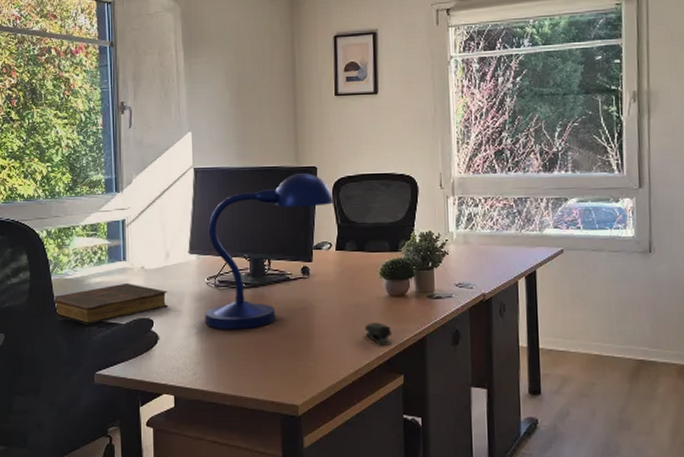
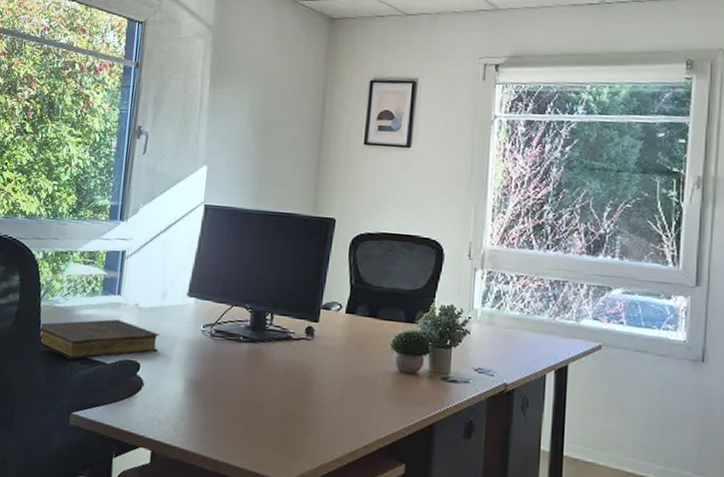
desk lamp: present [205,173,334,330] -> none [195,223,350,388]
stapler: present [365,322,393,346] -> none [367,399,398,428]

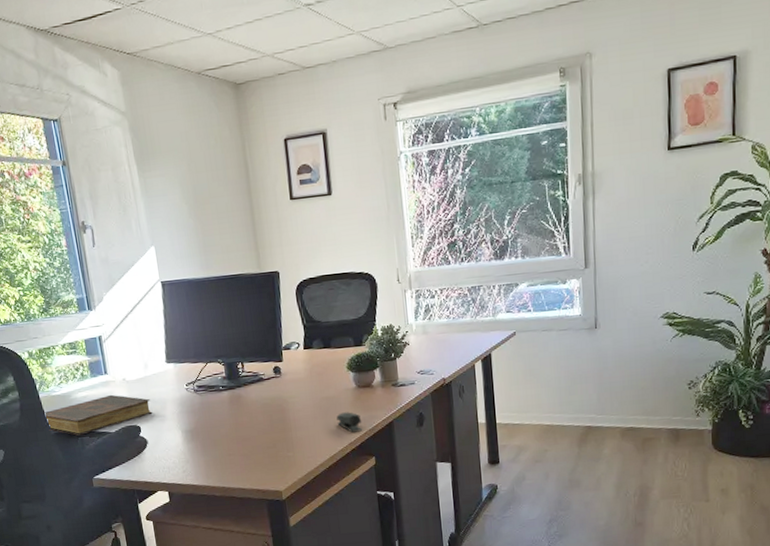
stapler: none [367,399,398,428] -> present [336,412,363,433]

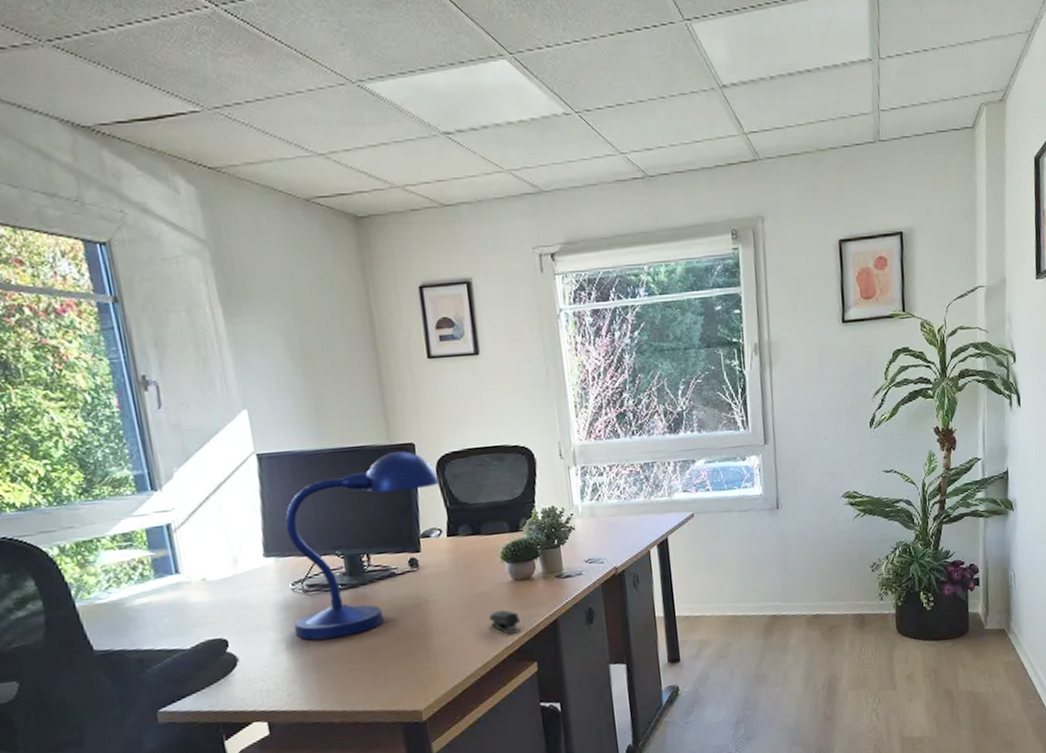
book: present [43,394,153,436] -> none [82,600,246,656]
desk lamp: none [181,278,298,430] -> present [285,451,440,640]

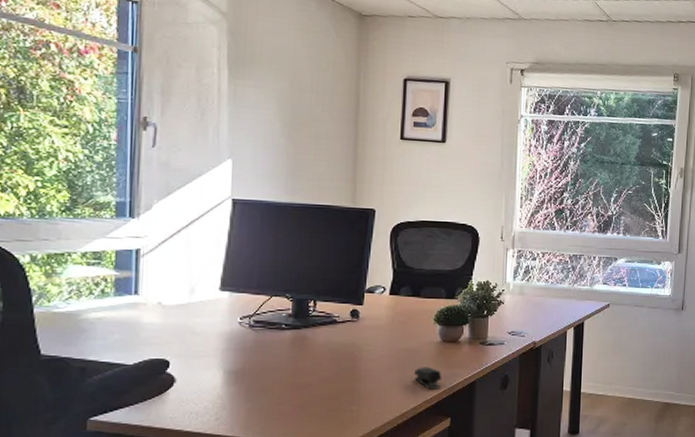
desk lamp: present [285,451,440,640] -> none [234,214,391,373]

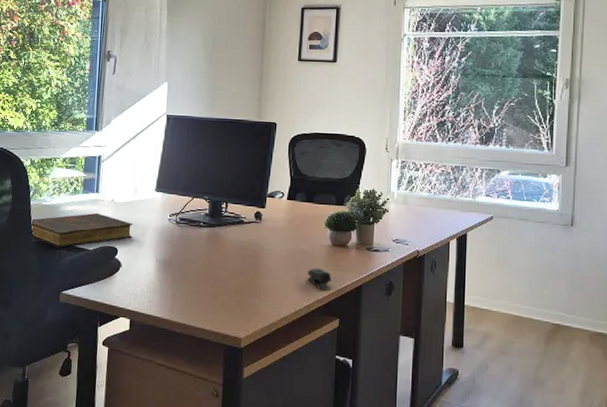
book: none [34,319,191,365] -> present [30,213,134,248]

